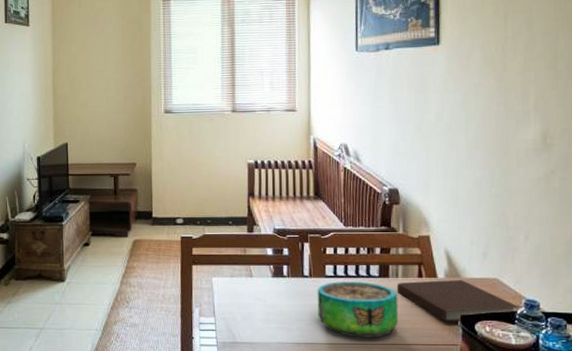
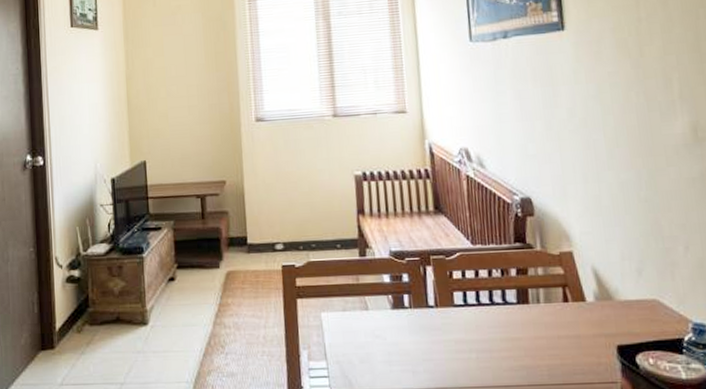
decorative bowl: present [317,282,399,338] -> none [445,310,545,379]
notebook: present [396,280,520,323] -> none [539,303,687,356]

